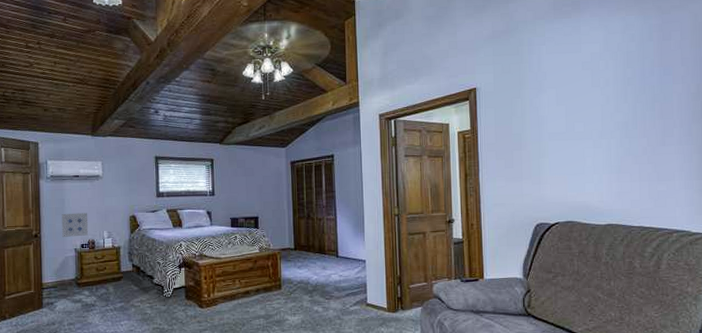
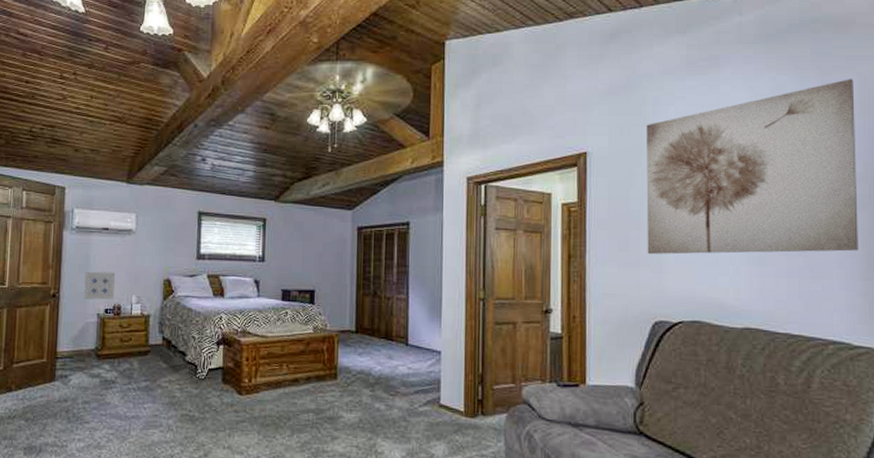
wall art: none [523,16,694,169] -> present [645,79,858,254]

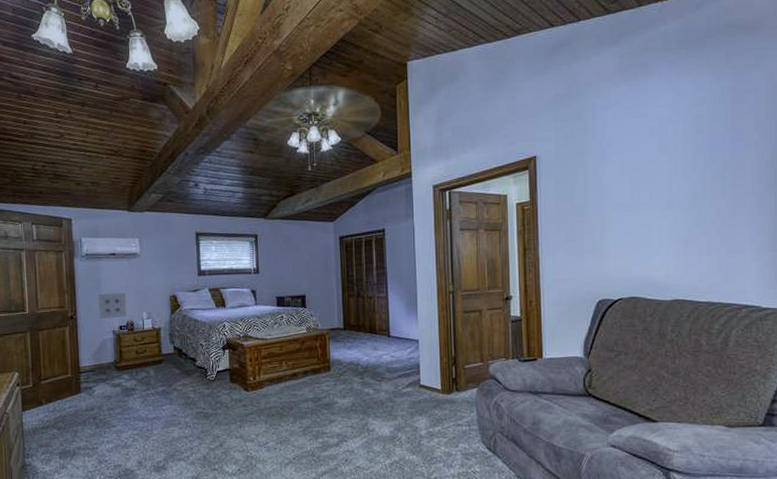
wall art: present [645,79,858,254] -> none [586,76,766,242]

